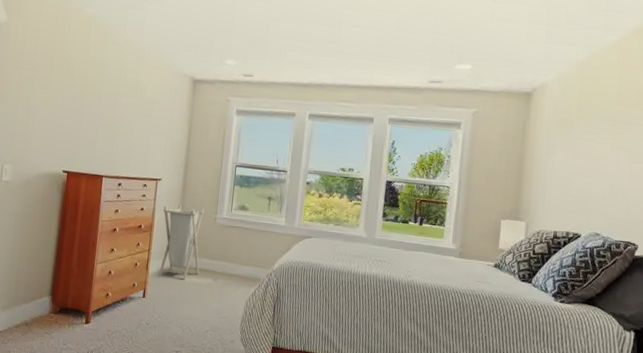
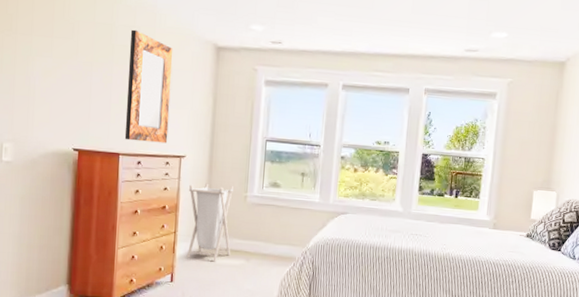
home mirror: none [108,65,155,167] -> present [124,29,173,144]

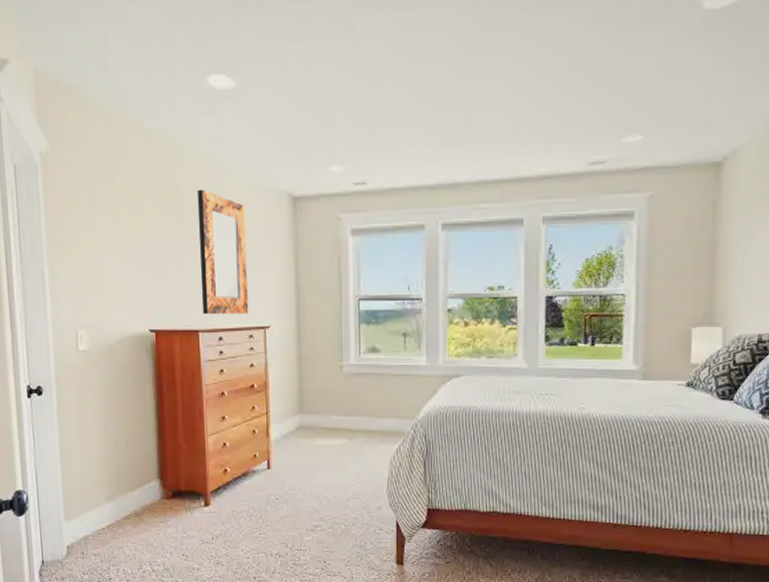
laundry hamper: present [186,183,234,262] -> none [278,354,331,444]

